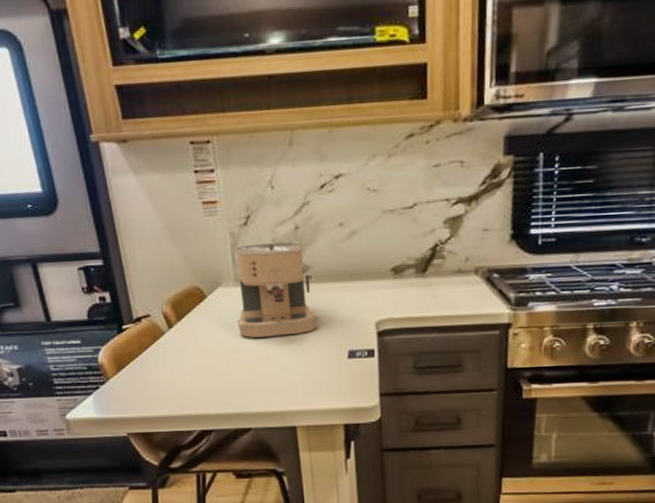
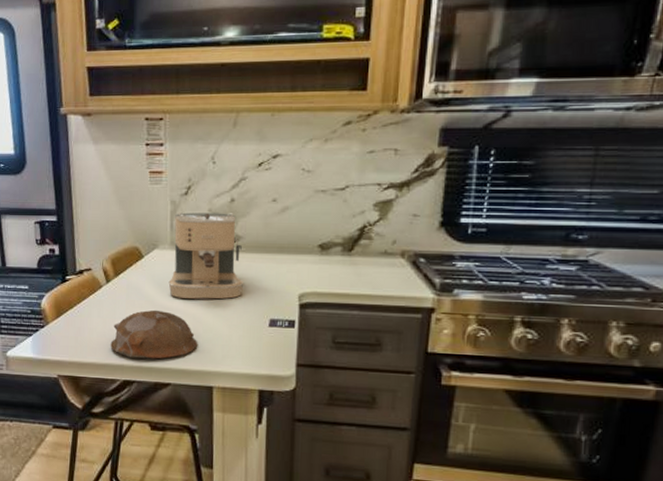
bowl: none [181,352,276,406] -> present [110,309,198,359]

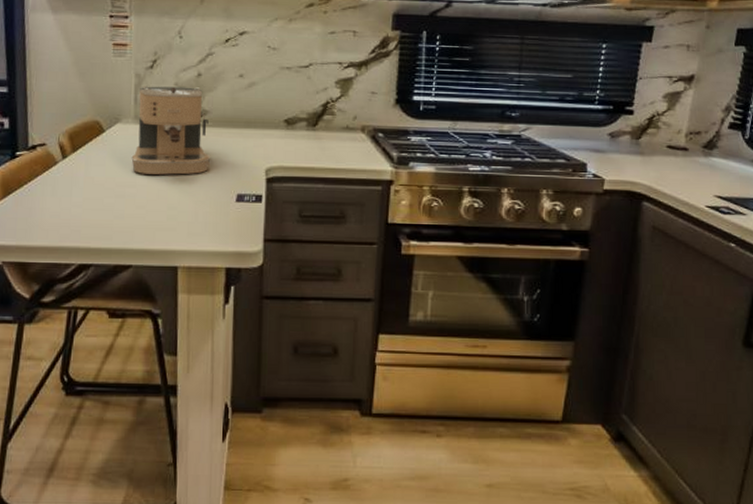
bowl: present [110,309,198,359] -> none [65,187,163,240]

